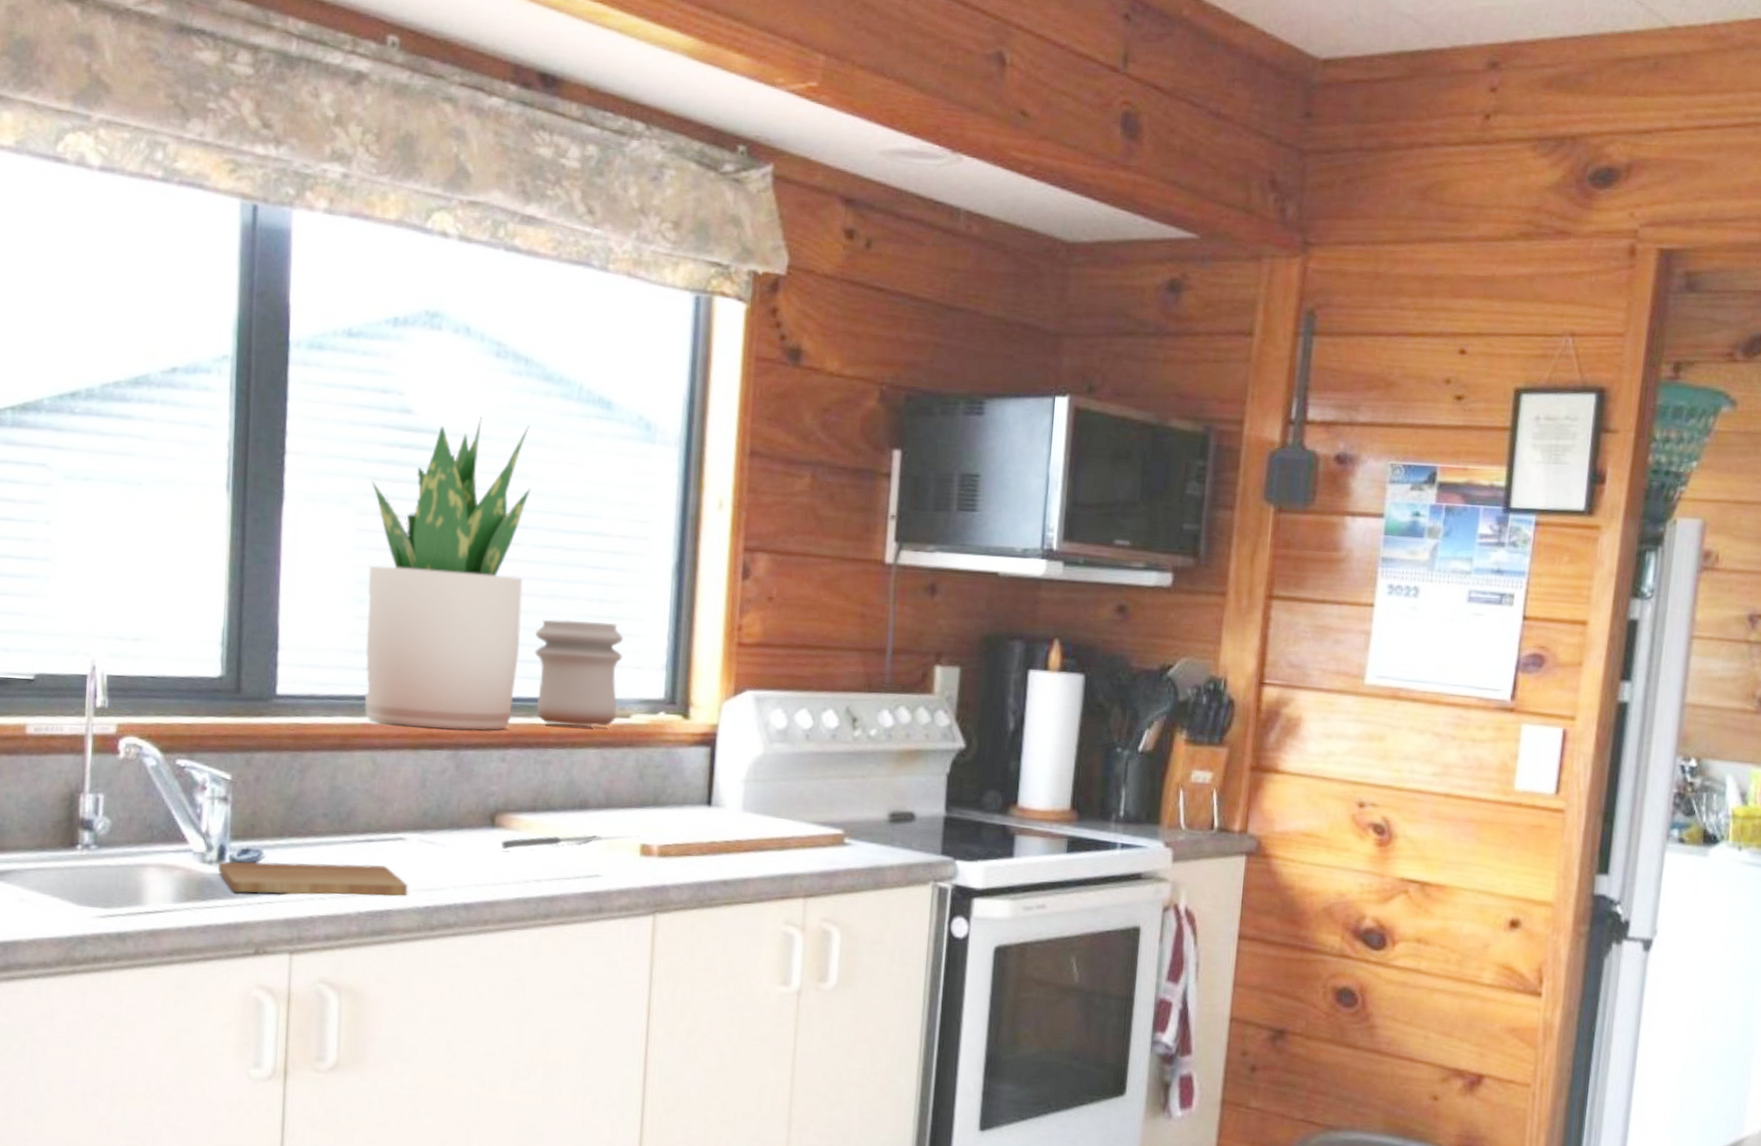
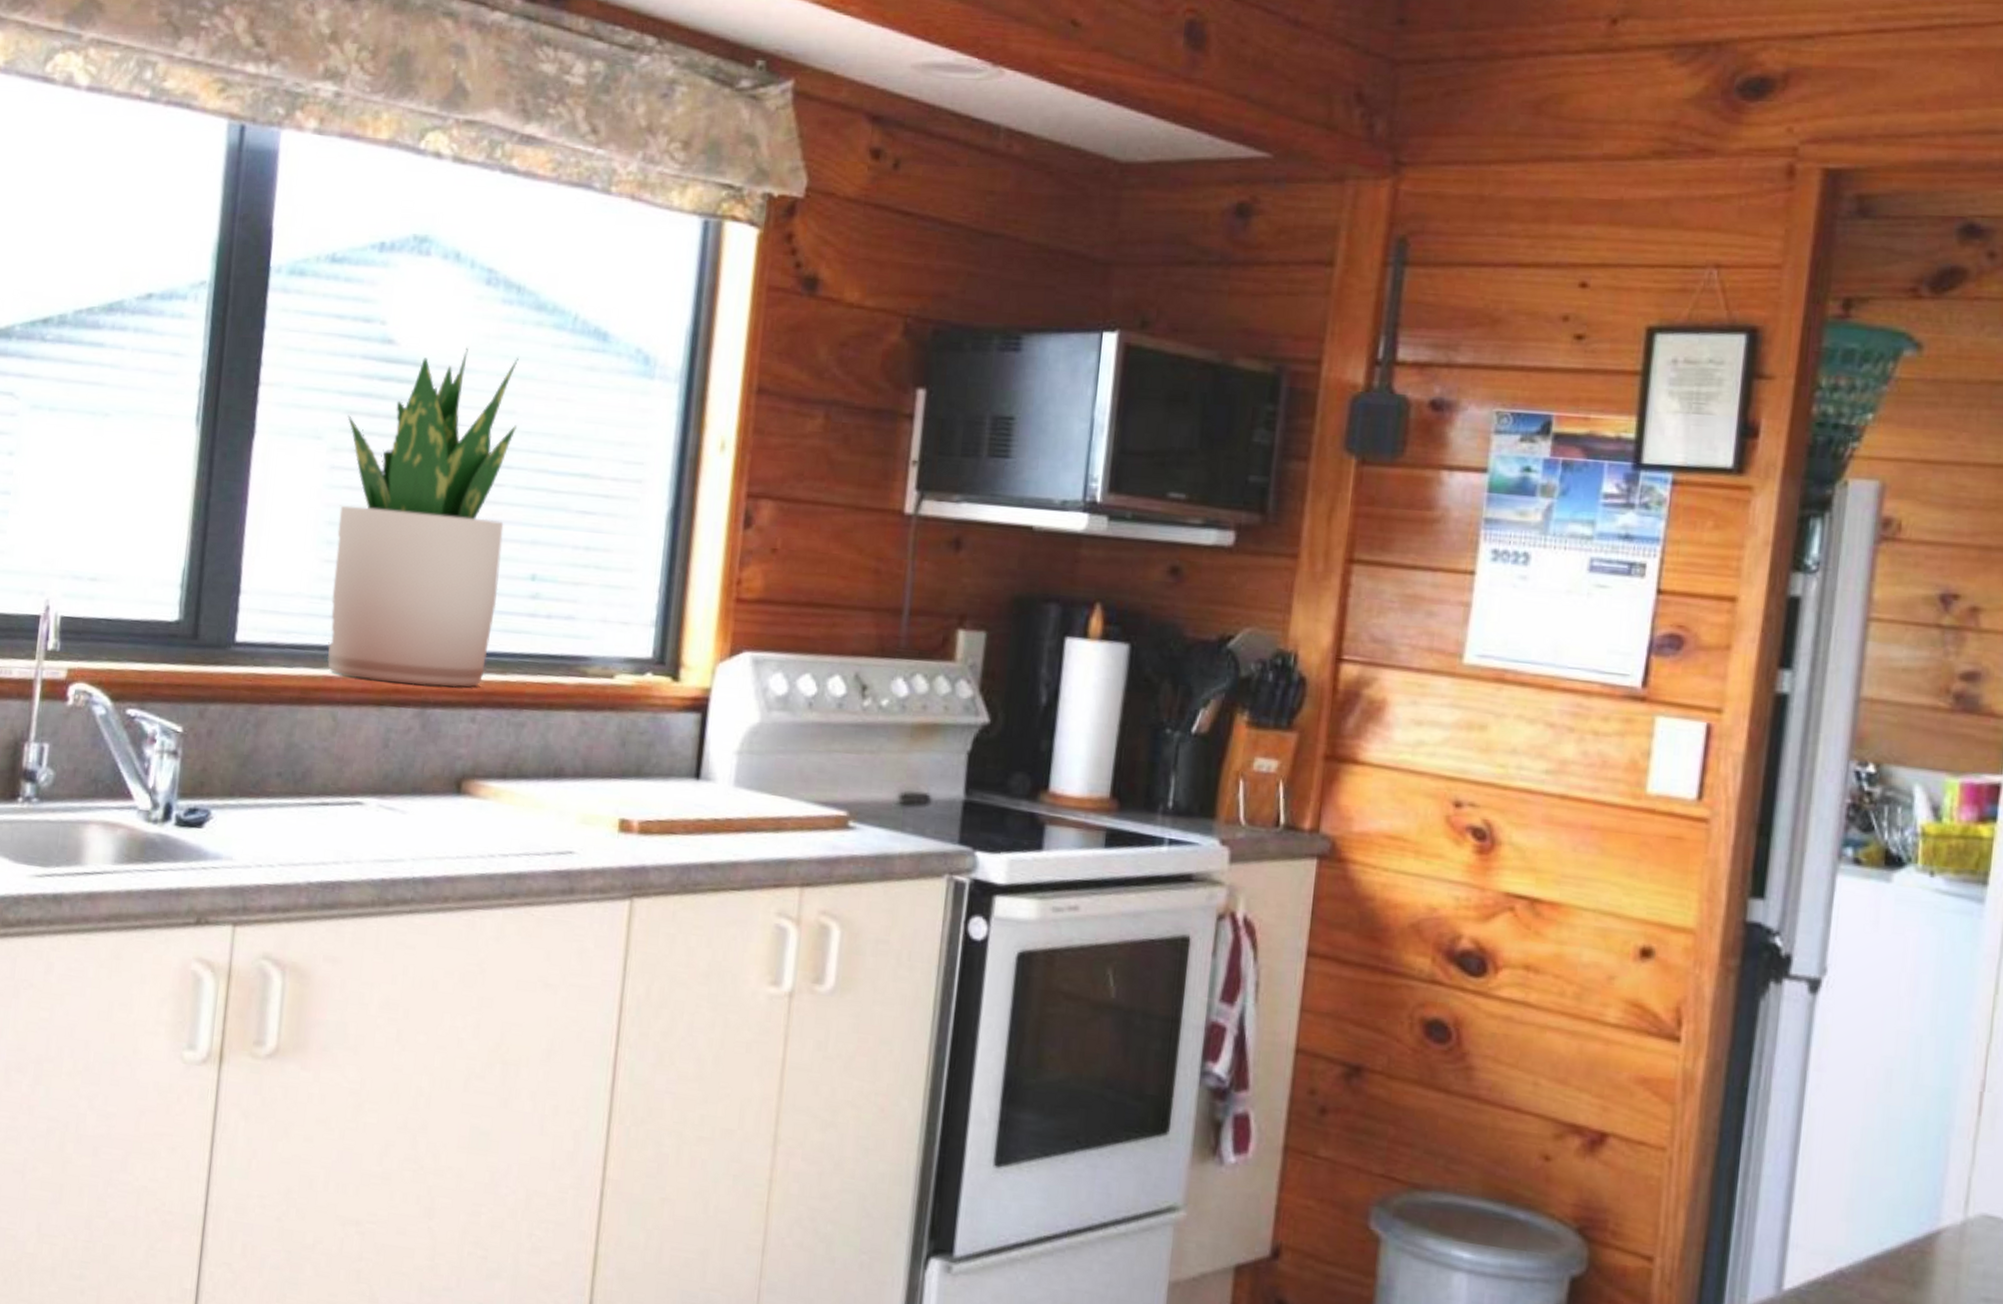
cutting board: present [218,860,408,896] -> none [163,820,364,867]
kitchen knife: present [501,834,640,850] -> none [466,806,619,820]
jar: present [534,619,624,727] -> none [512,567,611,688]

